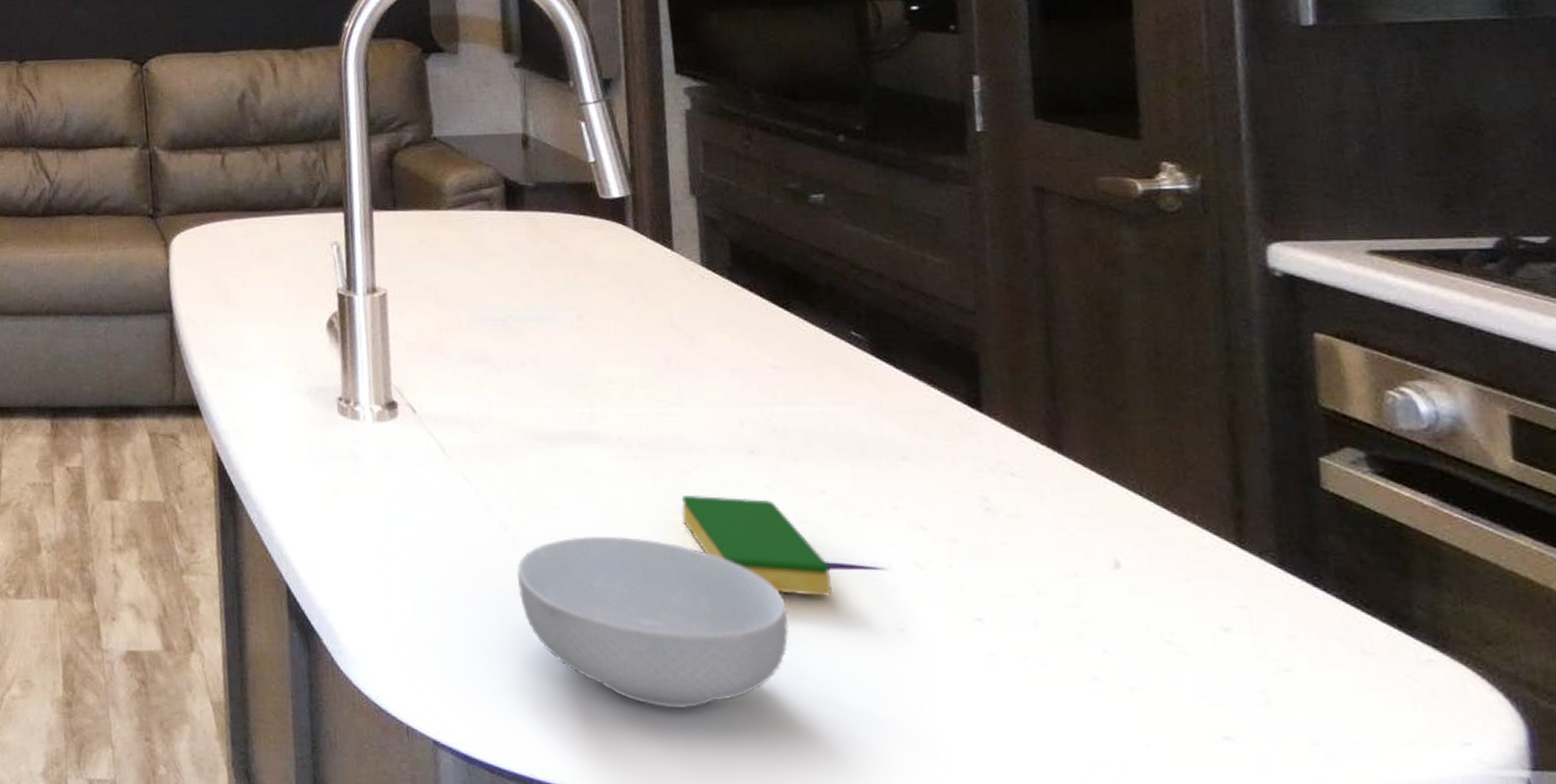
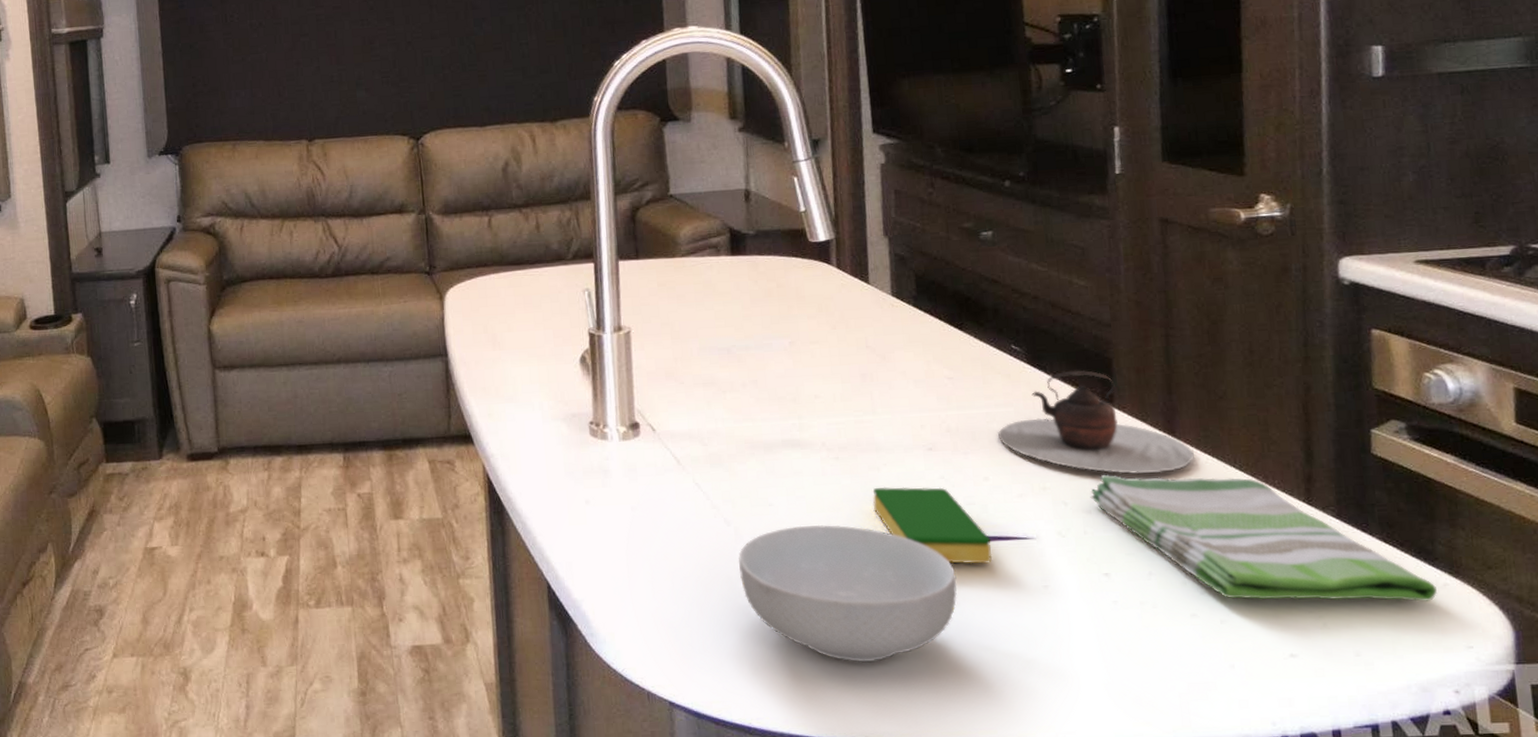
teapot: none [837,365,1088,498] -> present [998,370,1194,474]
dish towel: none [955,496,1419,681] -> present [1090,475,1438,601]

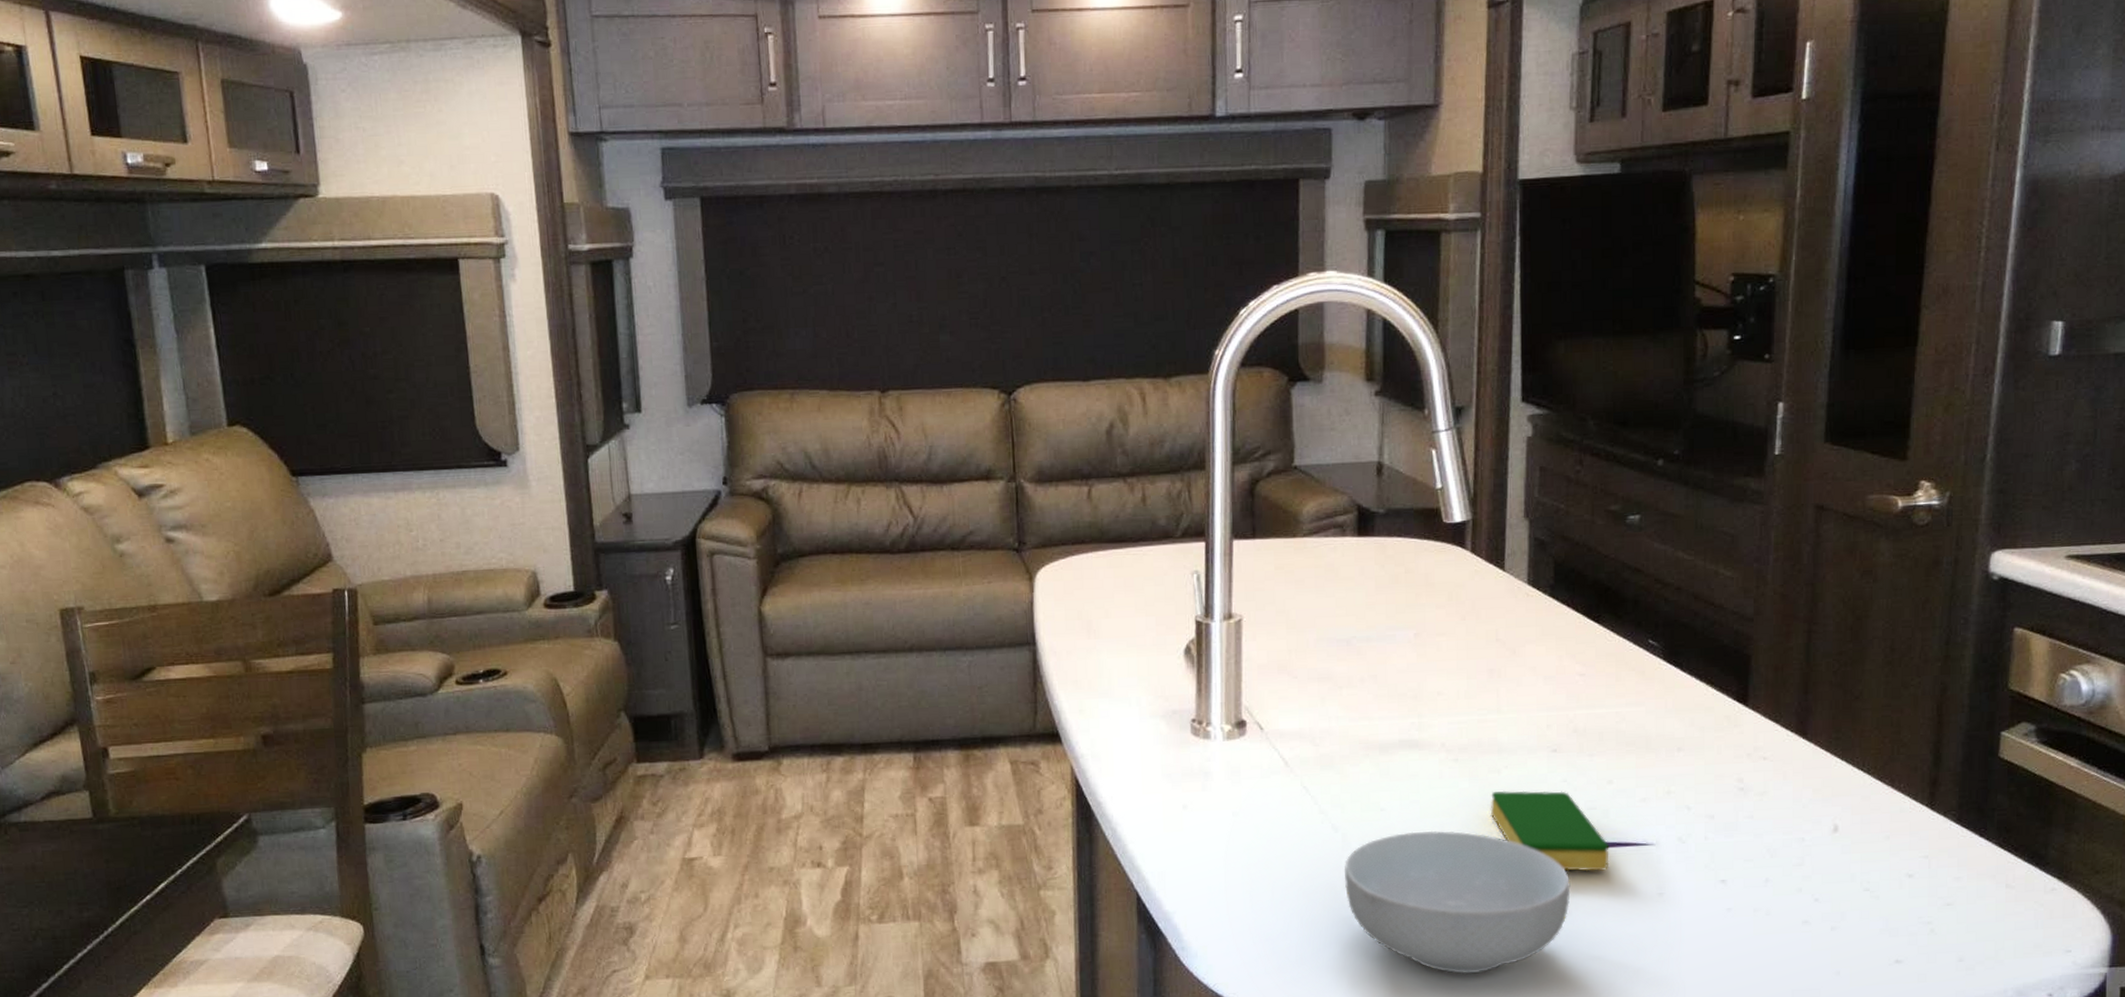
teapot: present [998,370,1194,474] -> none [1627,667,1823,777]
dish towel: present [1090,475,1438,601] -> none [1714,778,2045,906]

